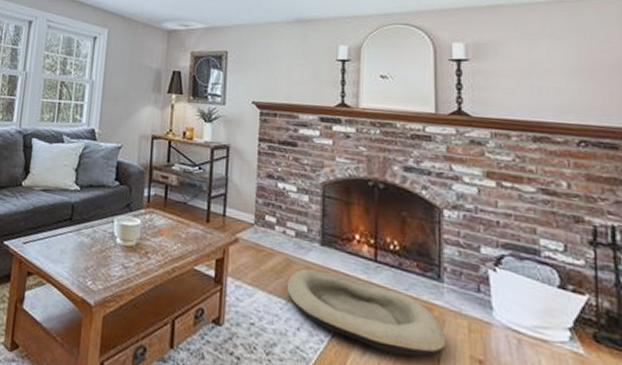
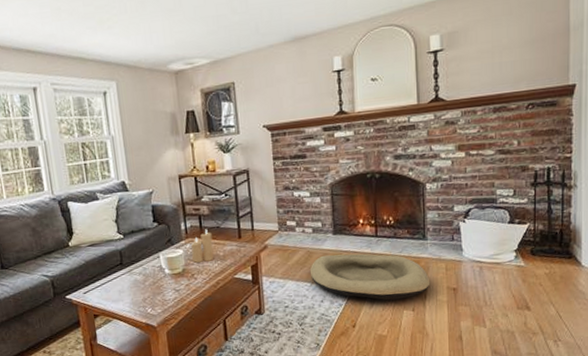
candle: none [150,202,177,242] -> present [191,229,214,263]

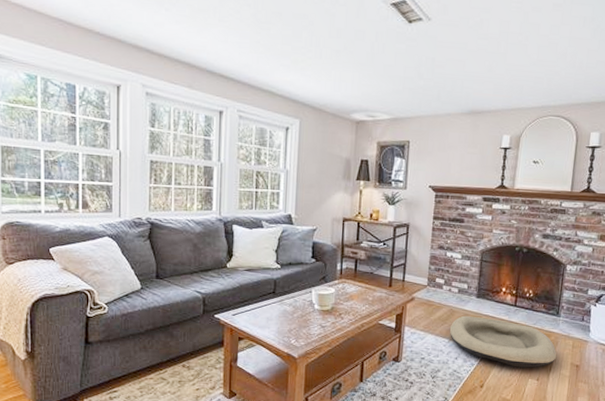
candle: present [191,229,214,263] -> none [343,273,365,304]

